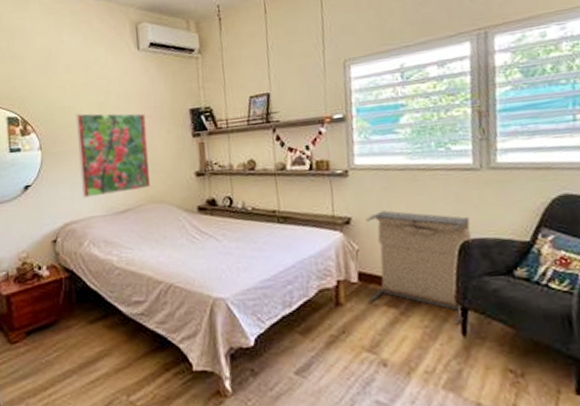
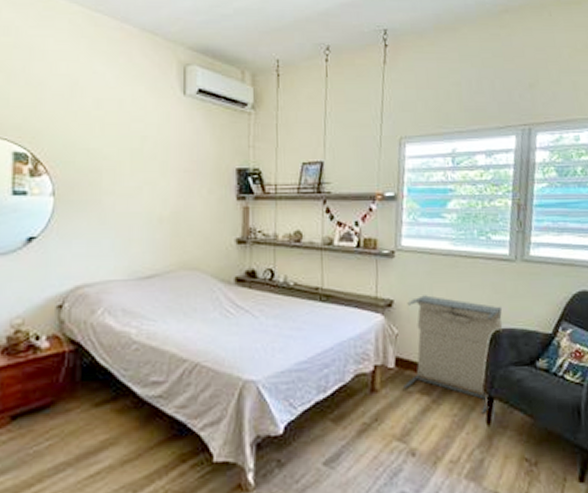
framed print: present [75,113,151,198] -> none [100,159,185,258]

